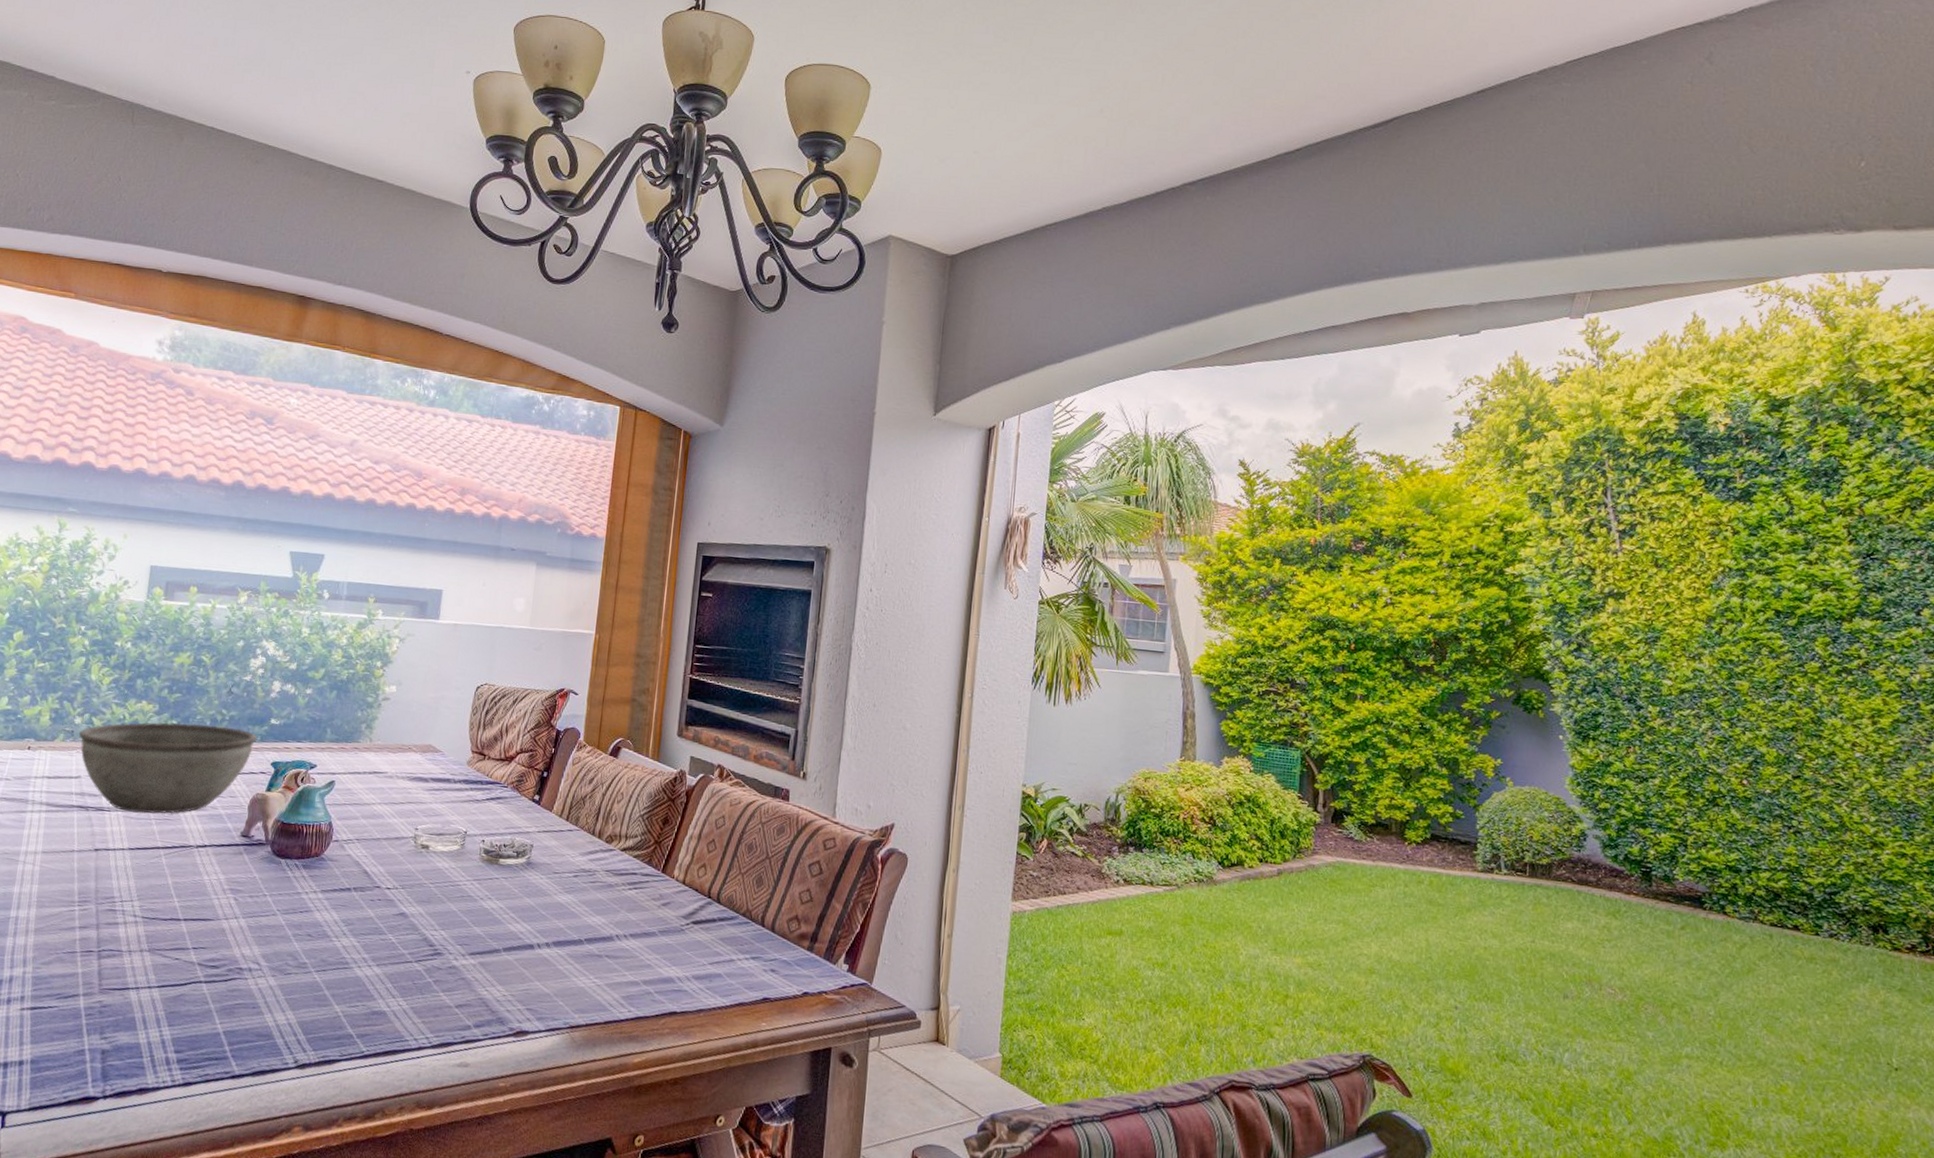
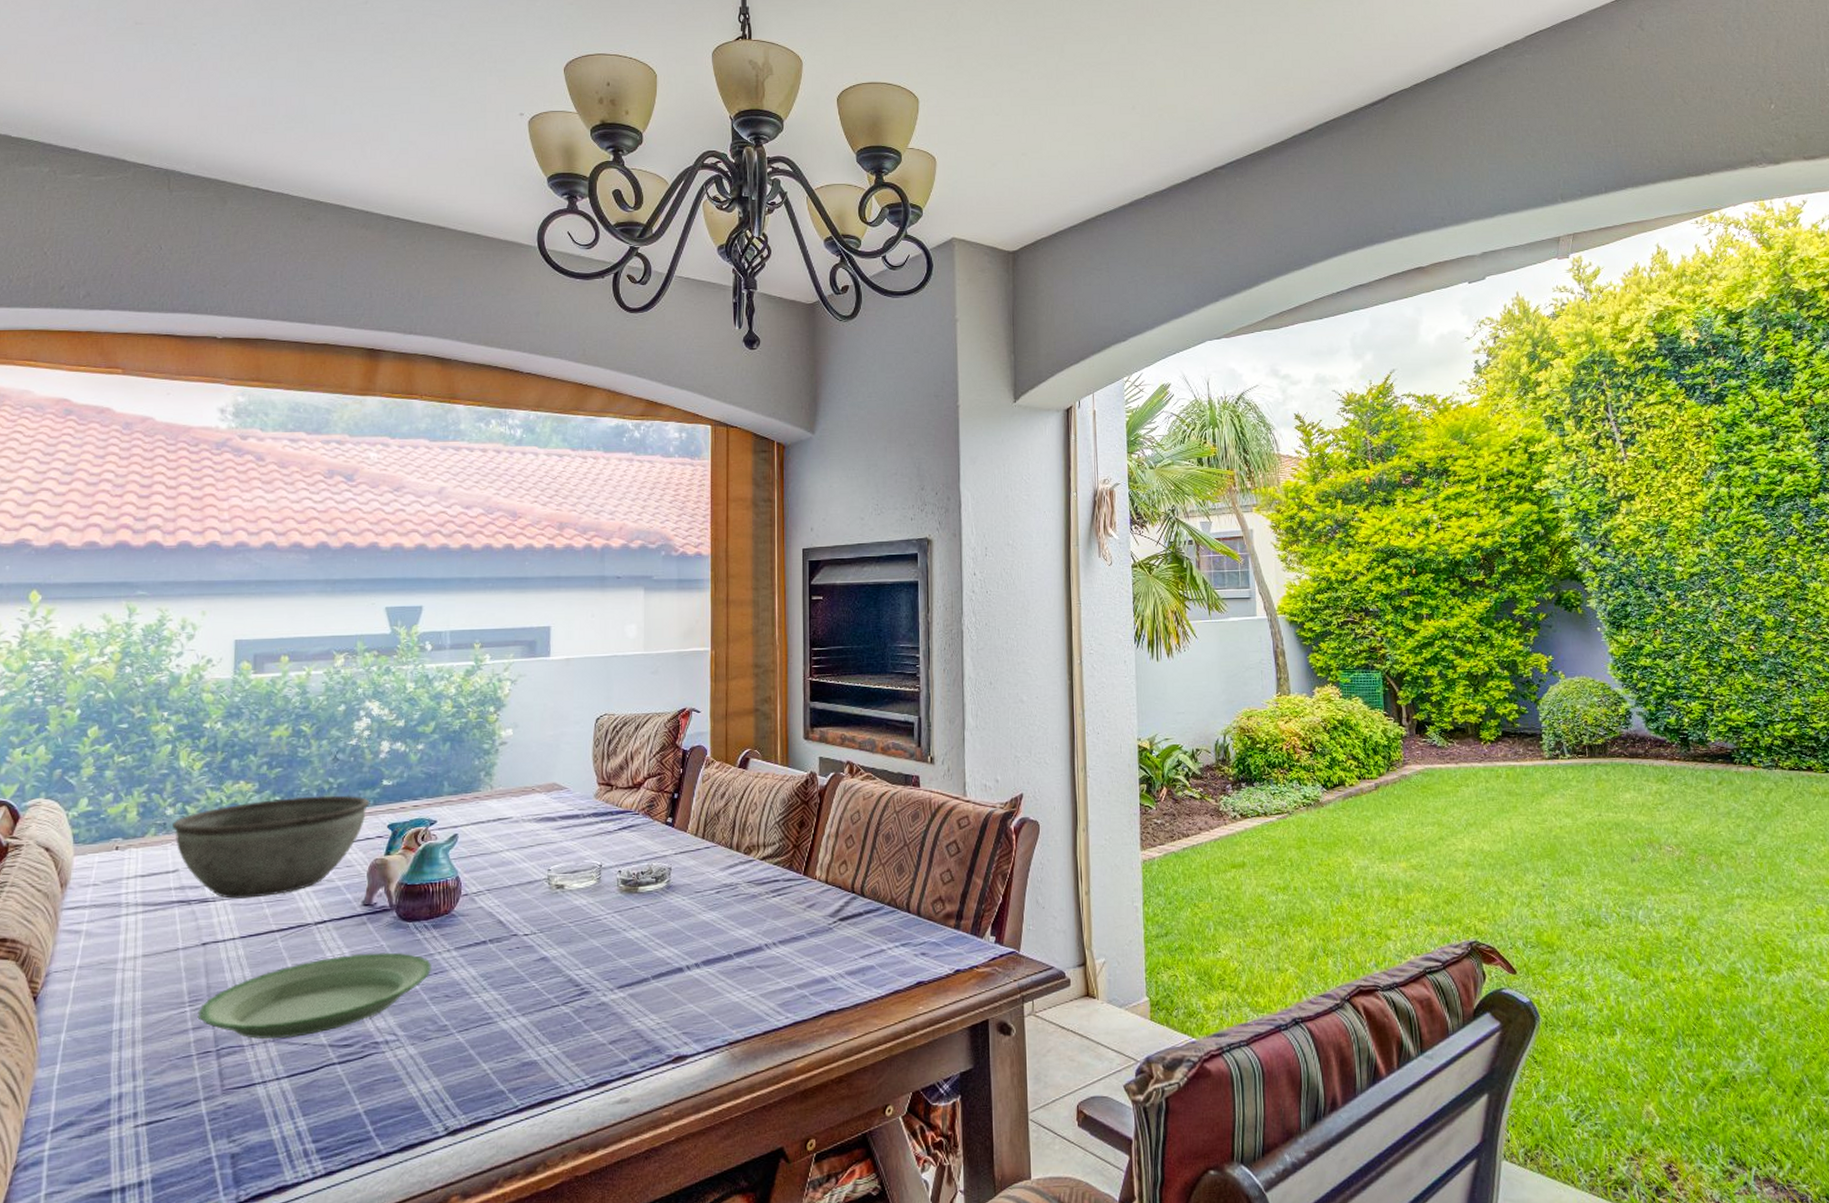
plate: none [84,880,299,952] -> present [197,952,432,1039]

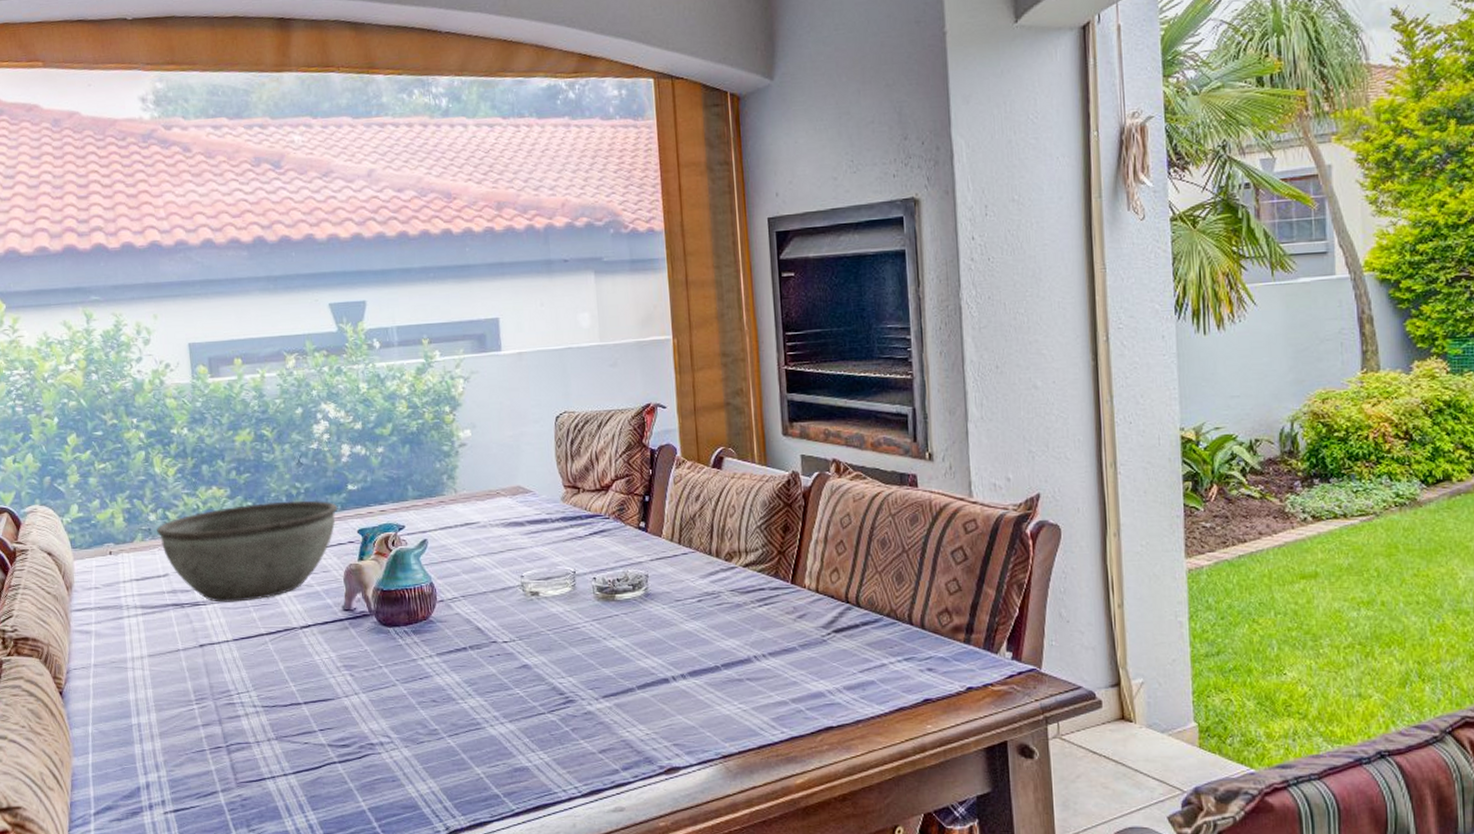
plate: present [197,952,432,1039] -> none [204,657,417,738]

